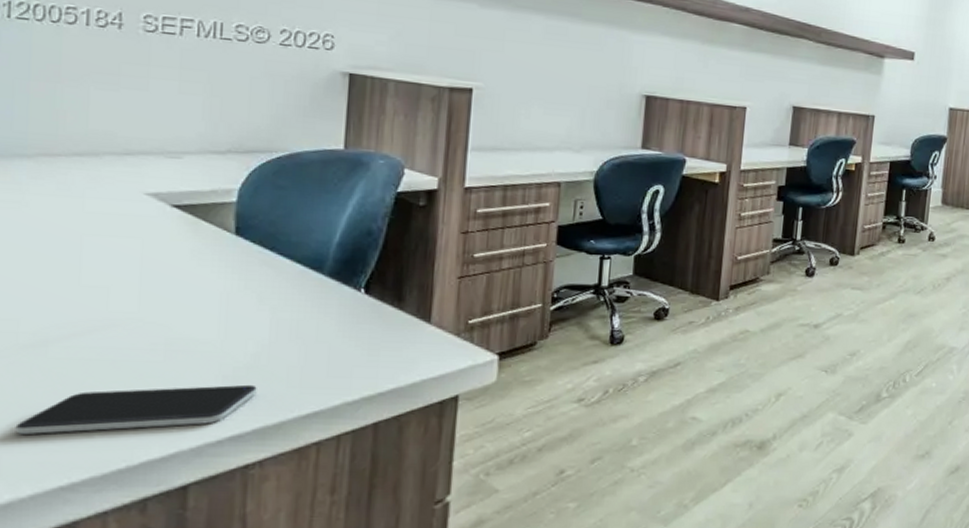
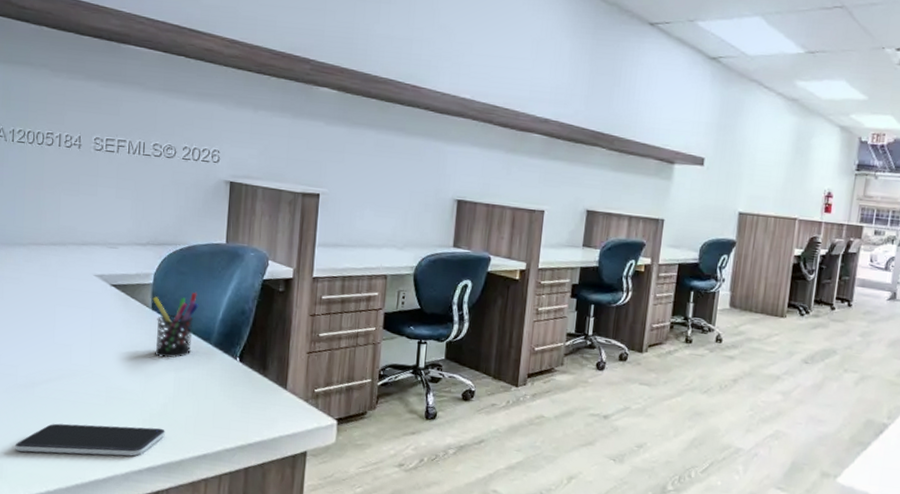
pen holder: none [236,211,306,295] -> present [152,292,199,358]

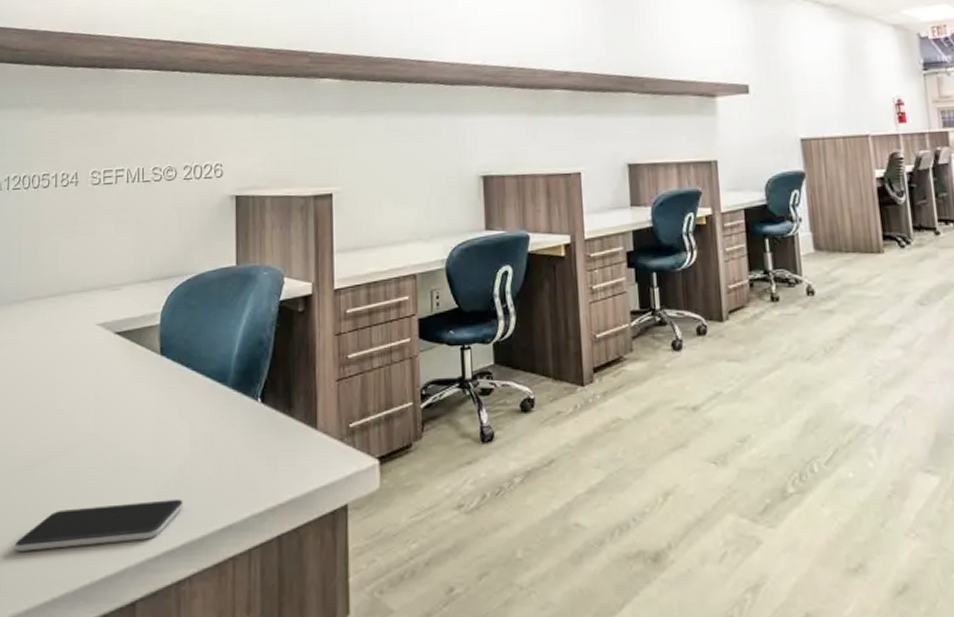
pen holder: present [152,292,199,358] -> none [160,328,212,411]

